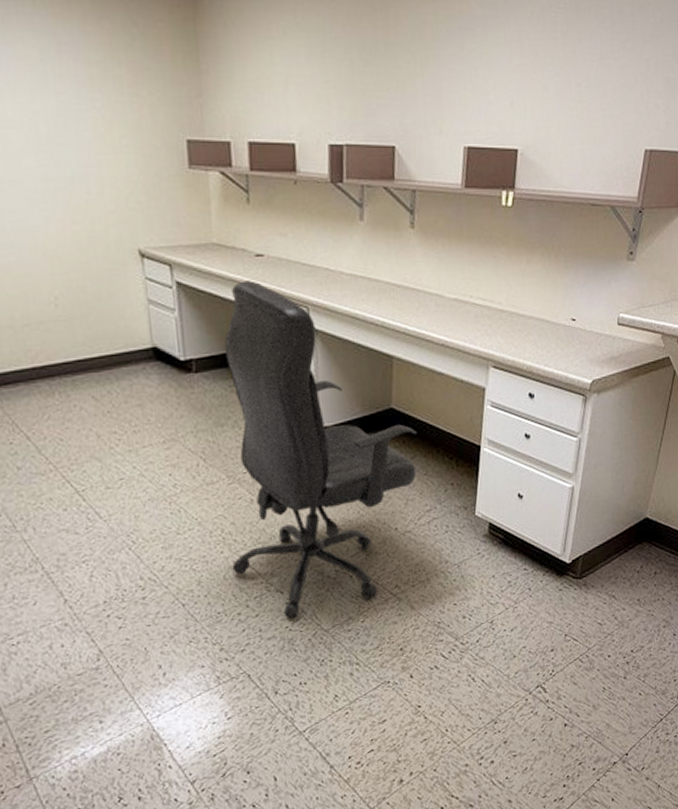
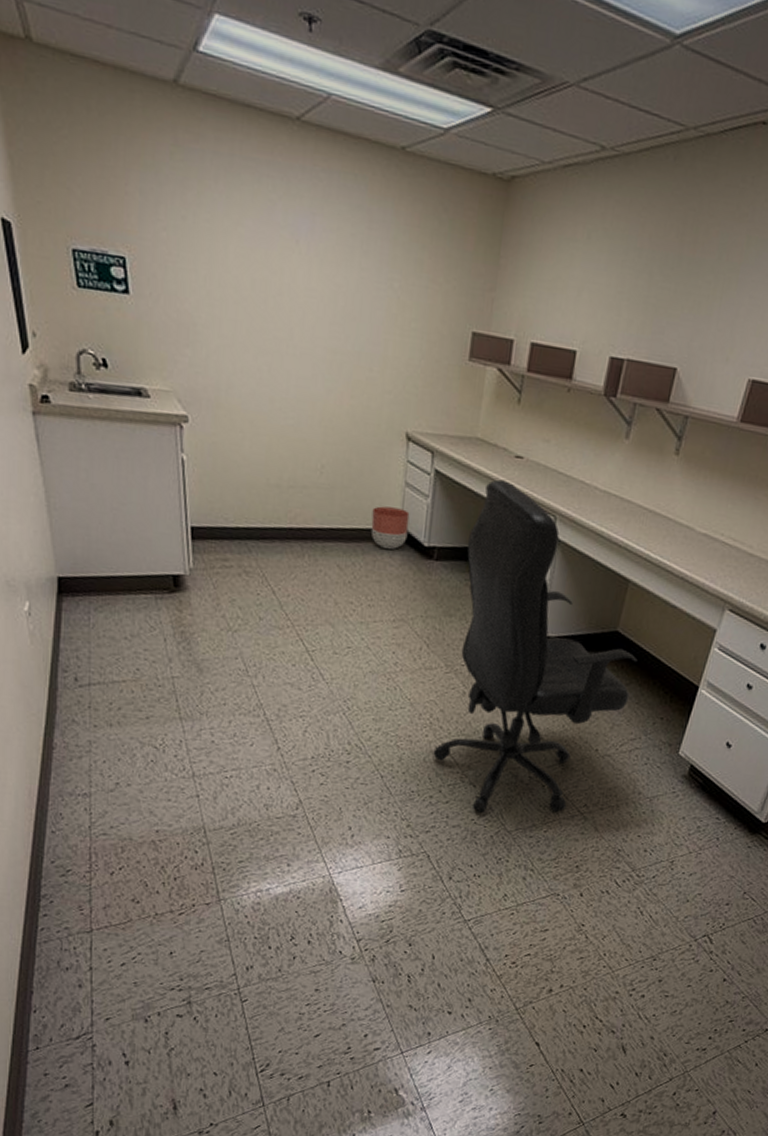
planter: none [118,327,161,370] -> present [371,506,410,549]

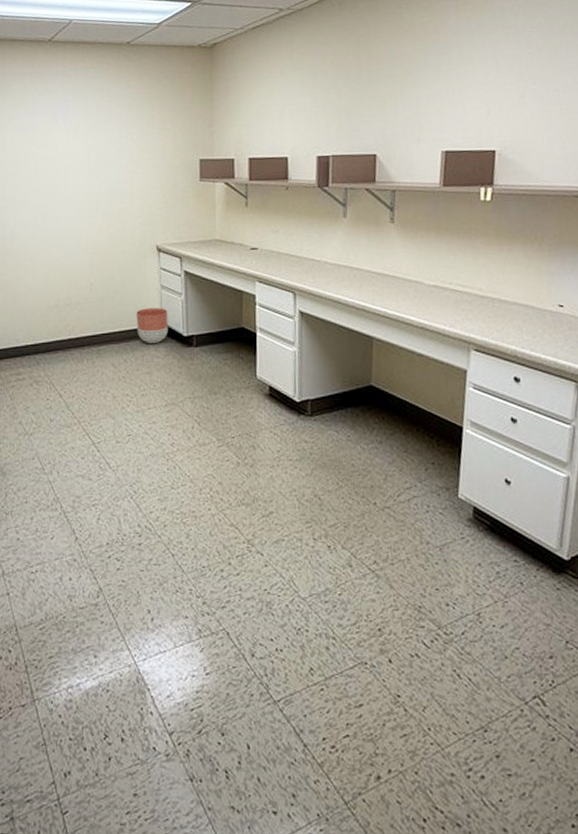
office chair: present [433,479,638,813] -> none [218,270,397,581]

